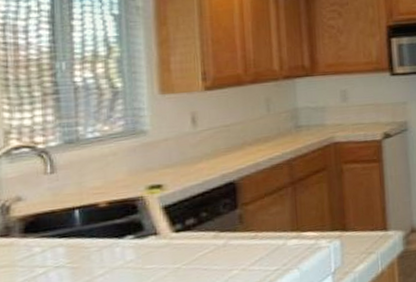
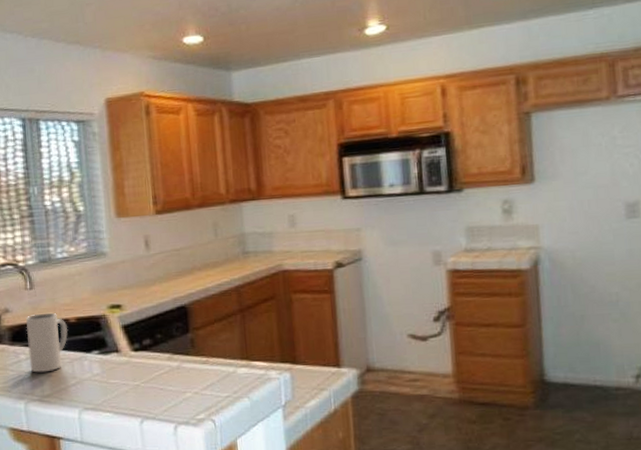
mug: none [43,198,97,266] -> present [26,312,68,373]

